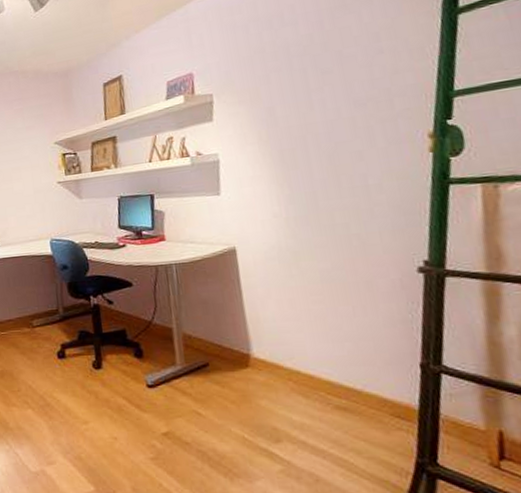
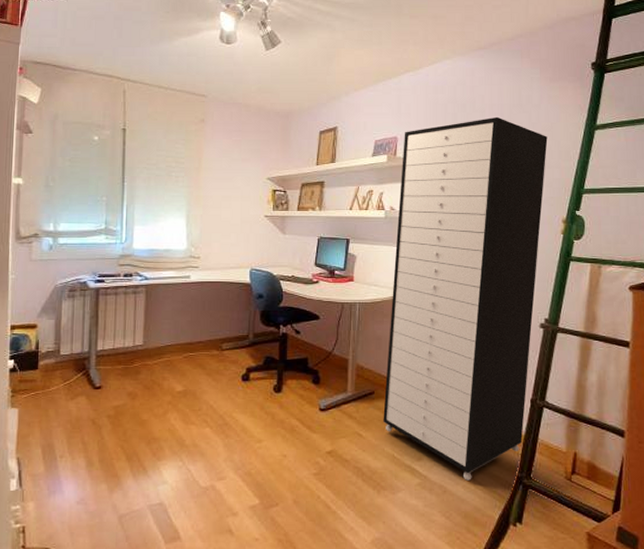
storage cabinet: none [200,25,417,467] -> present [383,116,548,480]

